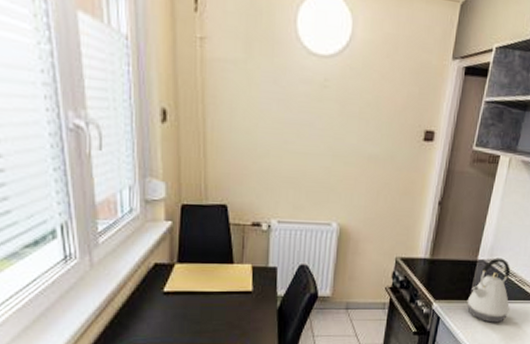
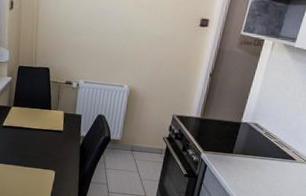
kettle: present [467,257,511,323] -> none [231,121,271,175]

